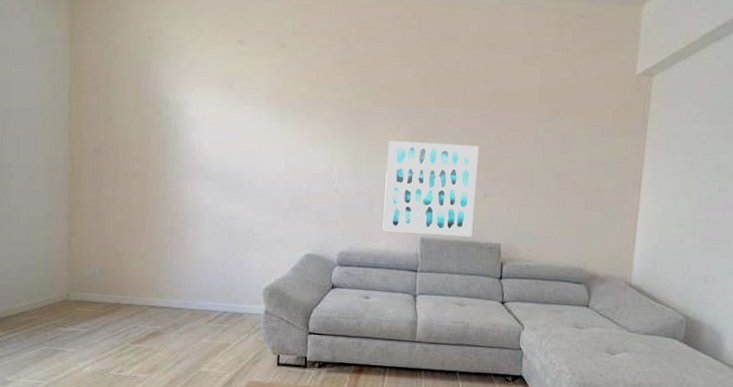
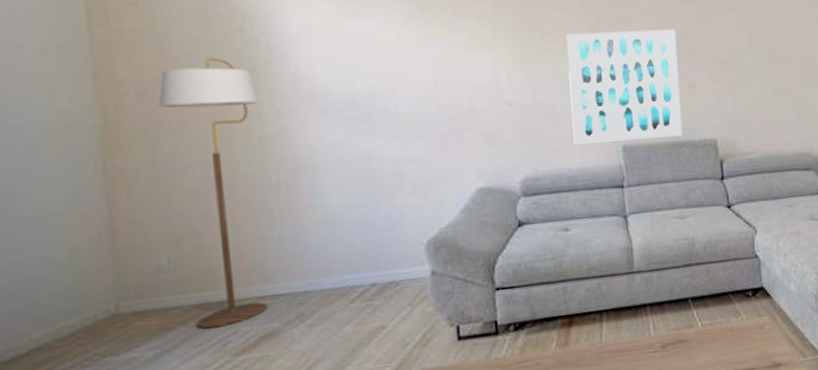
floor lamp: none [105,131,165,322] -> present [158,57,268,329]

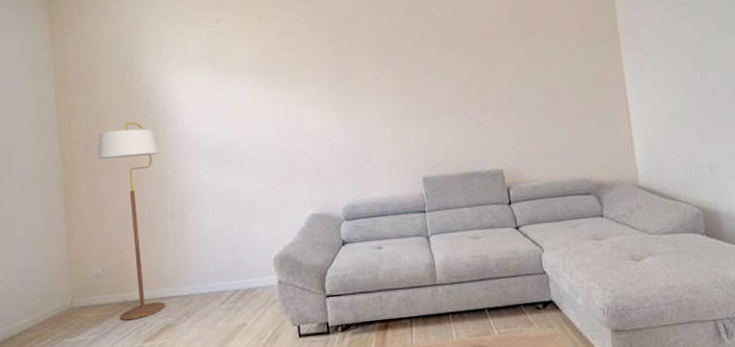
wall art: present [566,29,682,144] -> none [374,78,473,177]

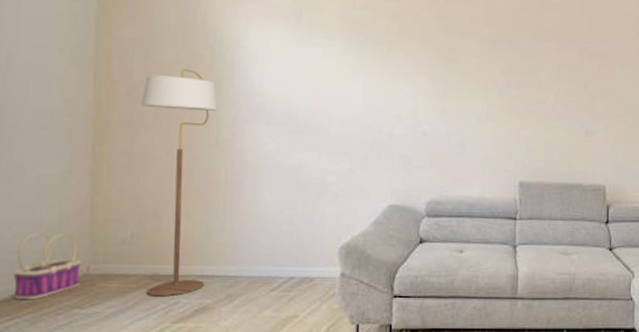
basket: none [14,275,67,336] -> present [13,233,82,300]

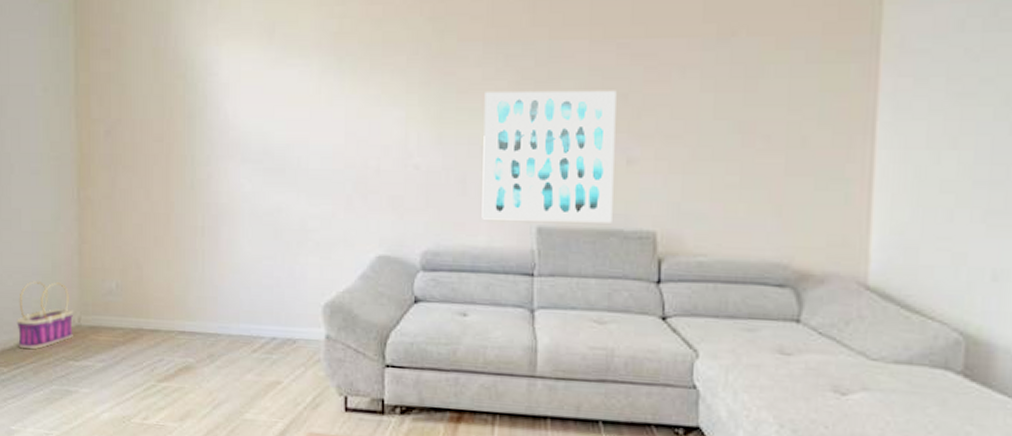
floor lamp: present [141,68,218,297] -> none [119,102,192,353]
wall art: none [476,76,579,179] -> present [482,90,617,223]

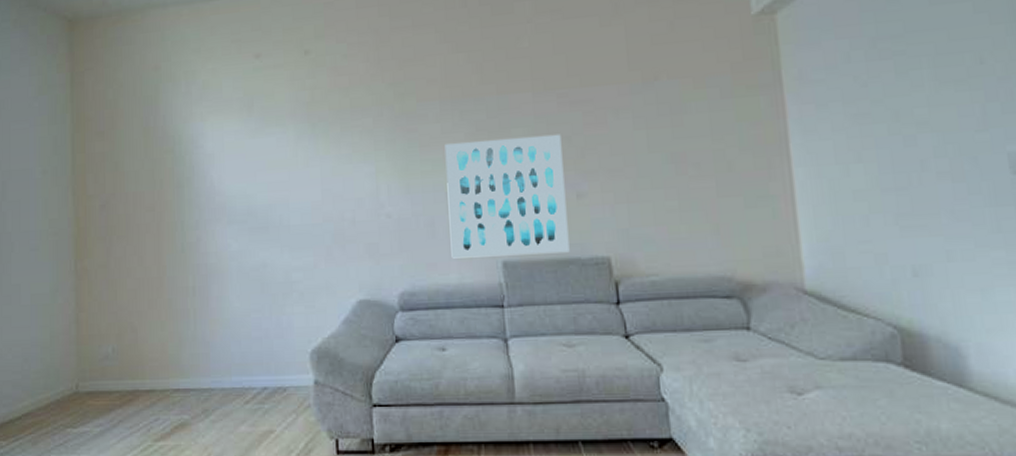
basket: present [17,281,74,350] -> none [16,352,72,421]

